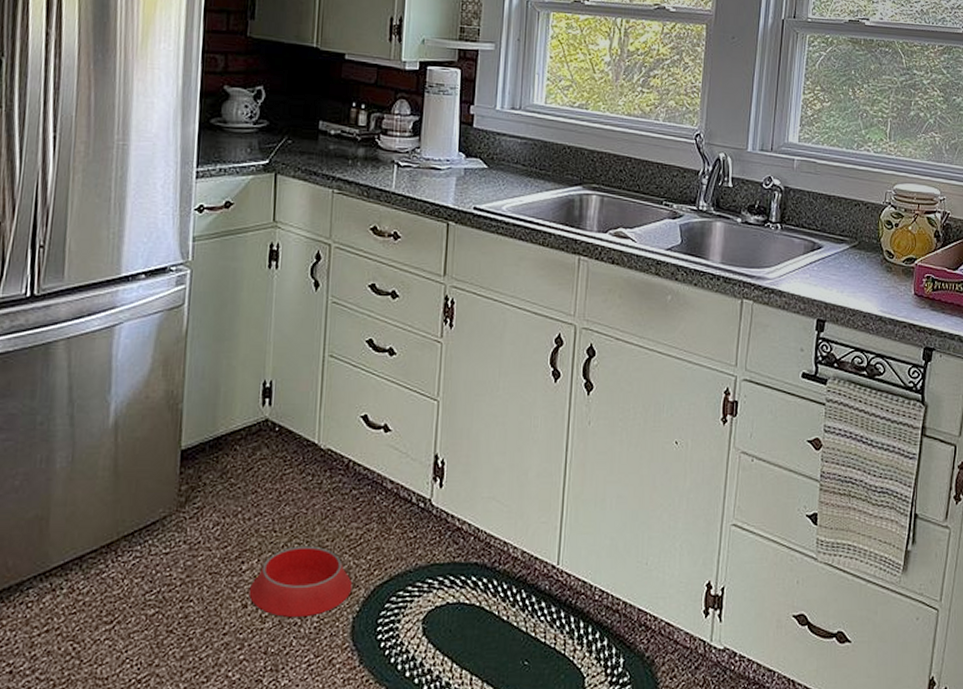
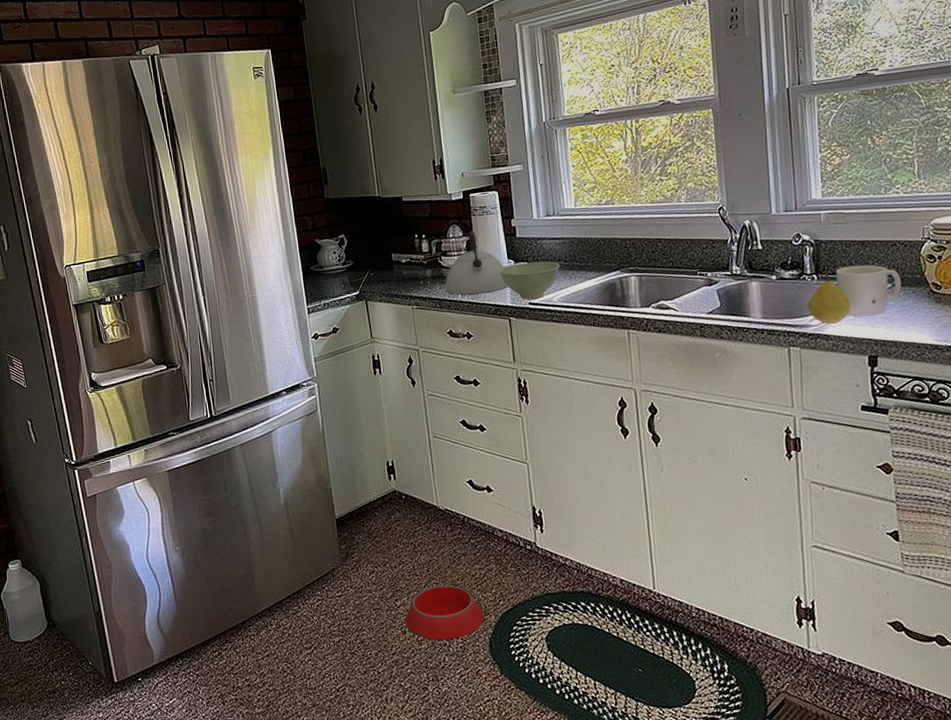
kettle: none [378,110,452,188] -> present [445,231,507,295]
bowl: none [446,158,518,204] -> present [499,261,561,300]
fruit: none [767,223,808,280] -> present [807,272,851,324]
mug: none [799,220,859,277] -> present [835,265,902,317]

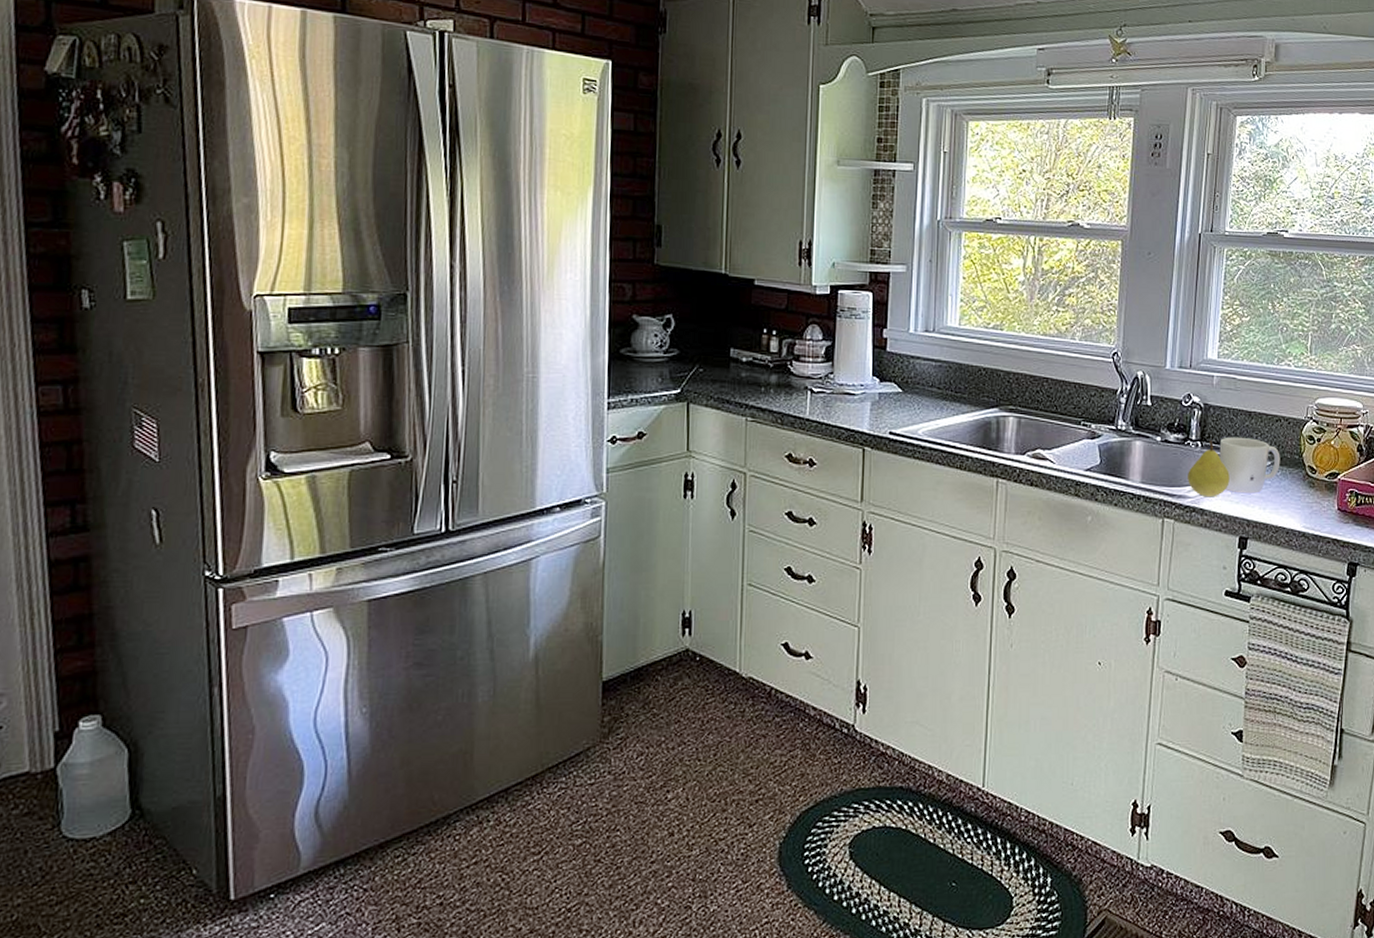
pet bowl: present [405,585,485,640] -> none [675,773,778,844]
kettle: present [445,231,507,295] -> none [791,335,867,414]
bowl: present [499,261,561,300] -> none [860,383,933,429]

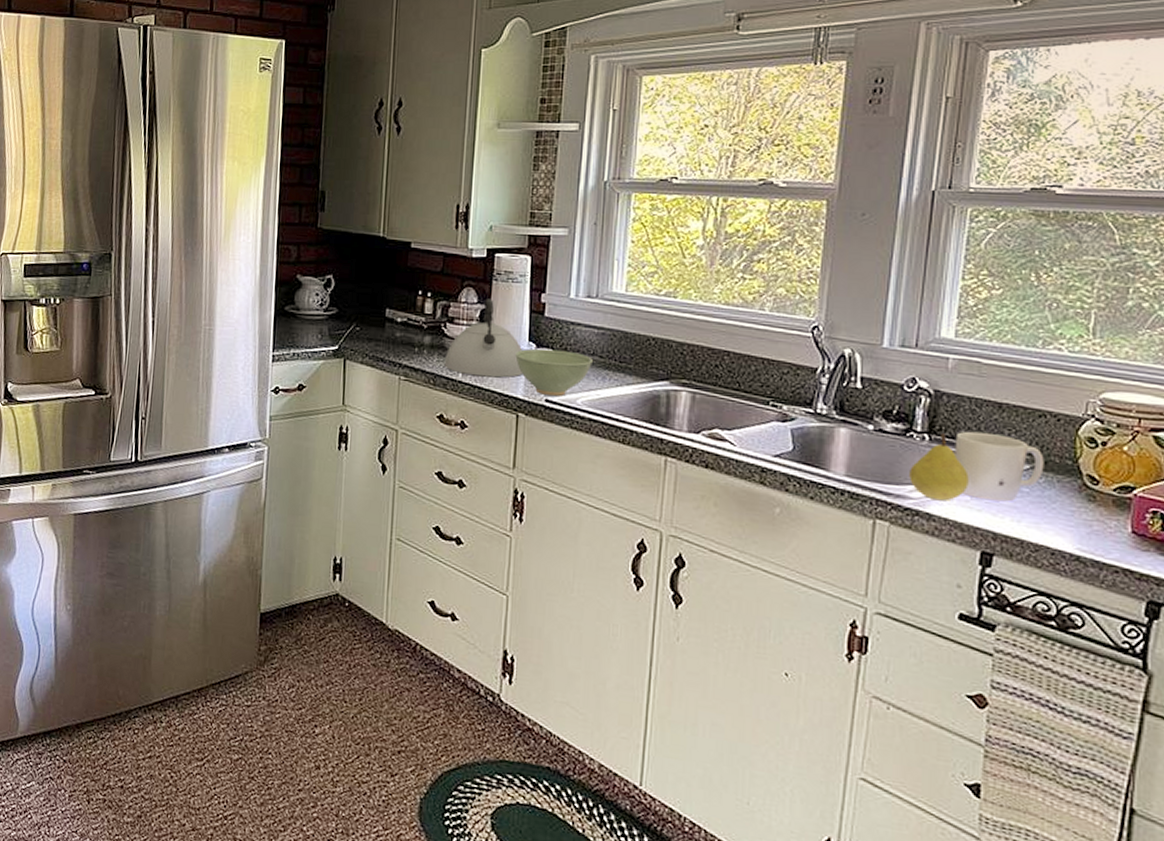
kettle: none [791,335,867,414] -> present [444,299,522,378]
bowl: none [860,383,933,429] -> present [515,348,594,397]

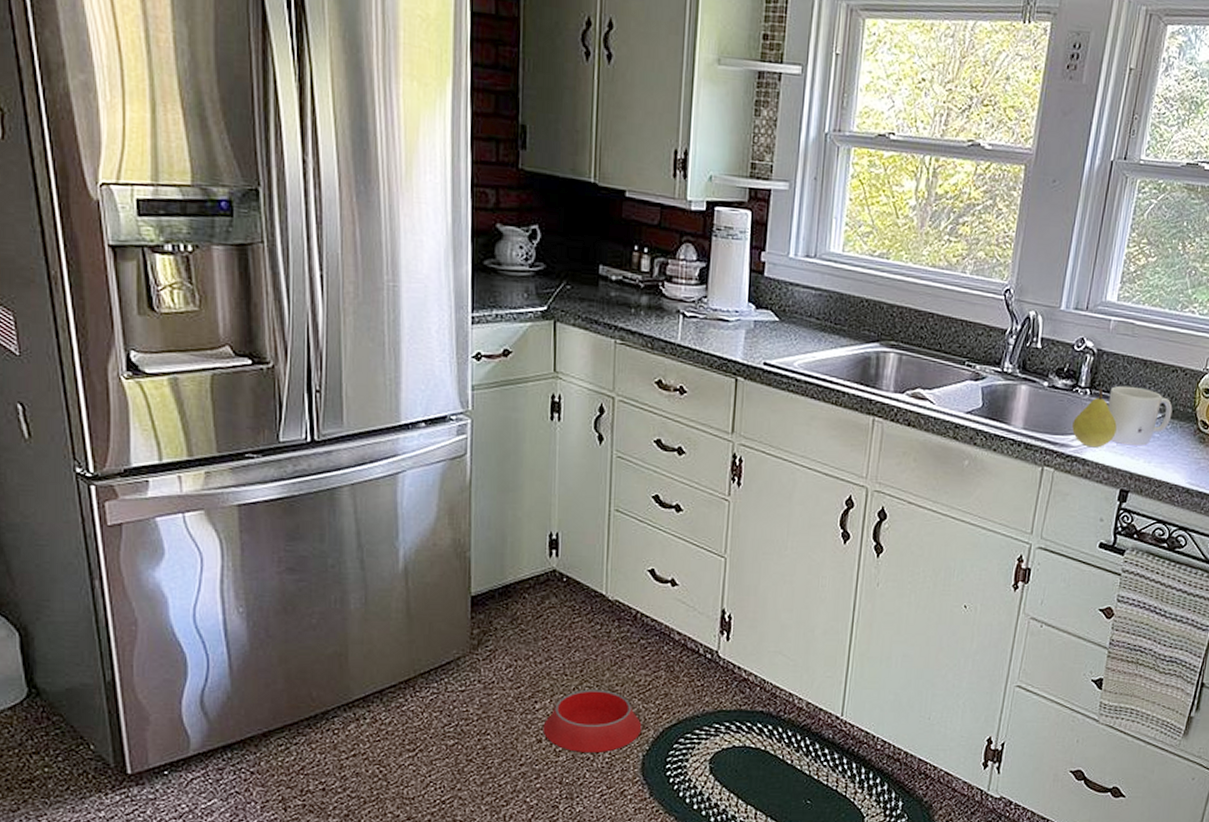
pet bowl: none [321,719,420,790] -> present [542,689,642,752]
kettle: present [444,299,522,378] -> none [662,256,741,341]
bowl: present [515,348,594,397] -> none [735,310,811,360]

